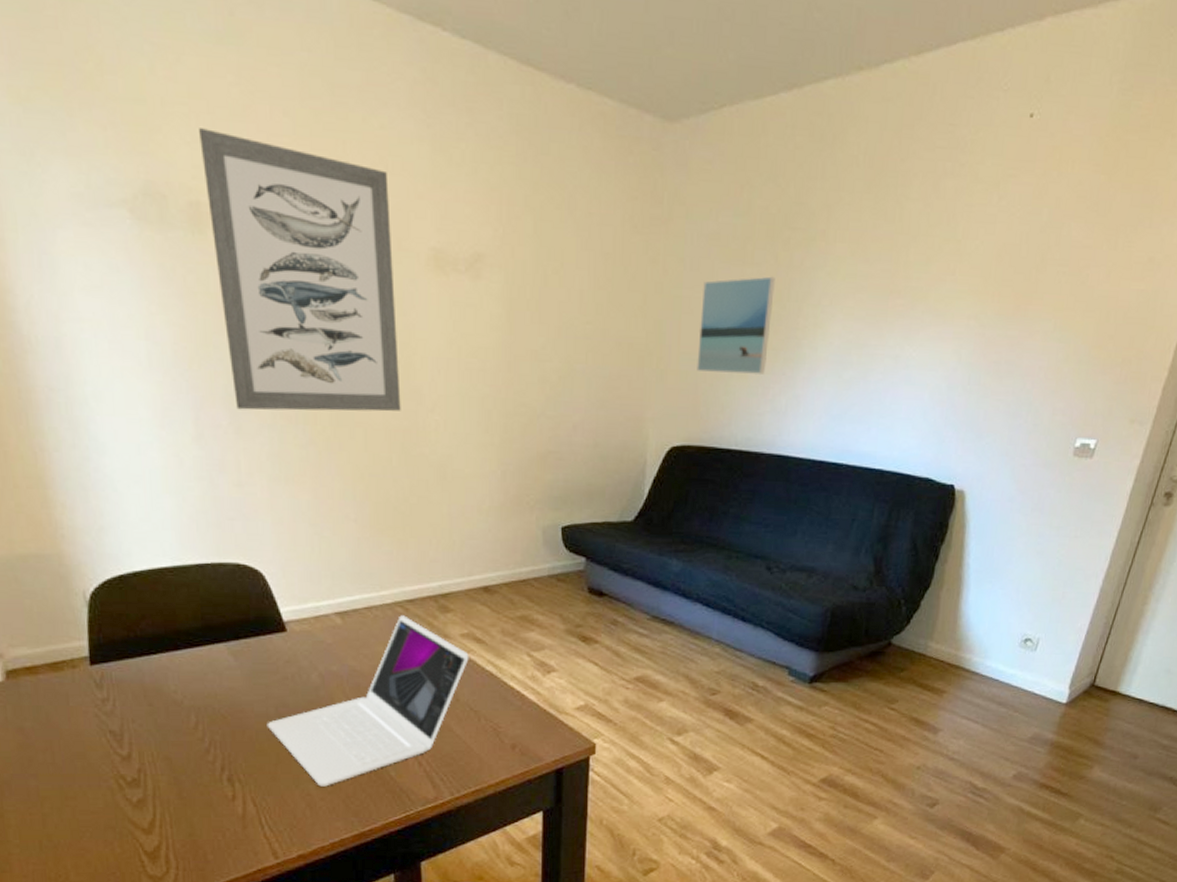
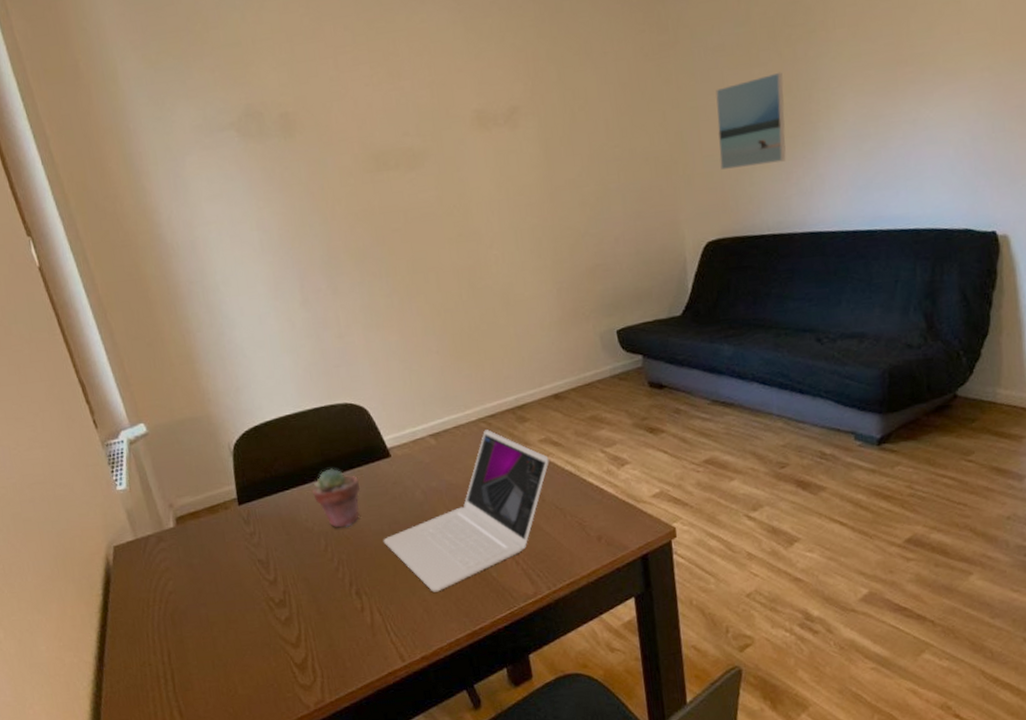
potted succulent: none [186,636,246,705] -> present [312,468,361,528]
wall art: present [199,128,401,412] -> none [282,54,465,274]

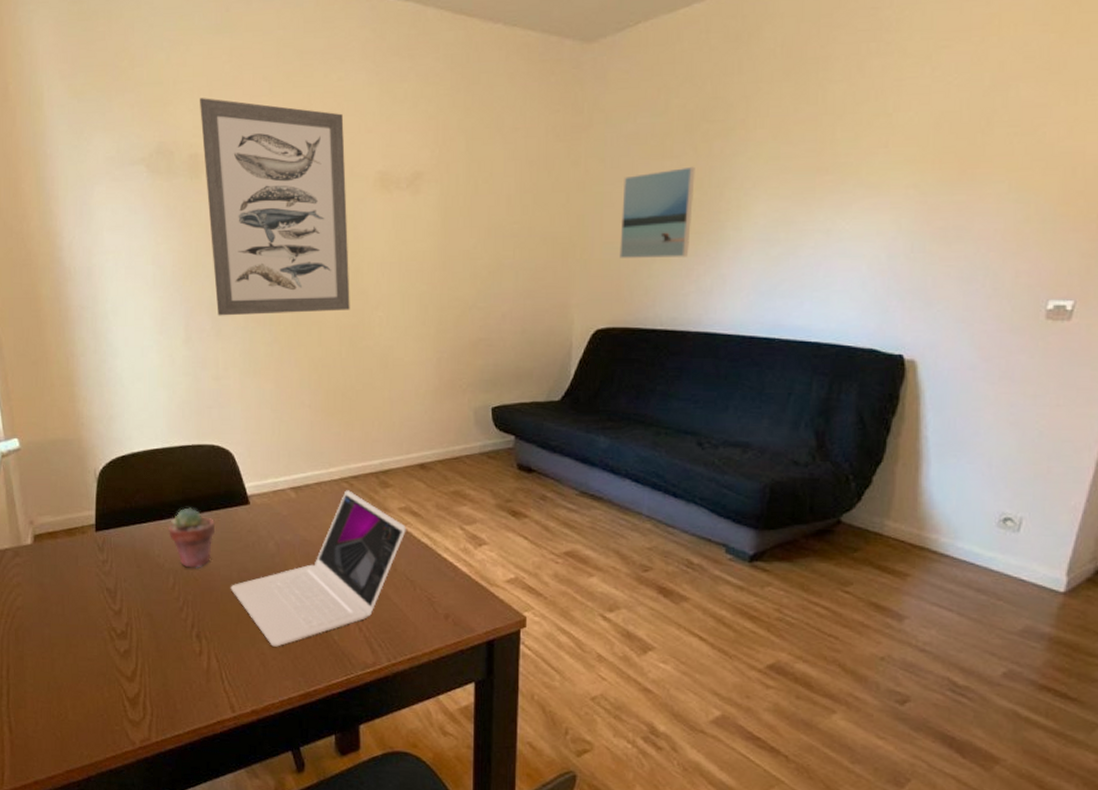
wall art: none [282,54,465,274] -> present [200,98,350,316]

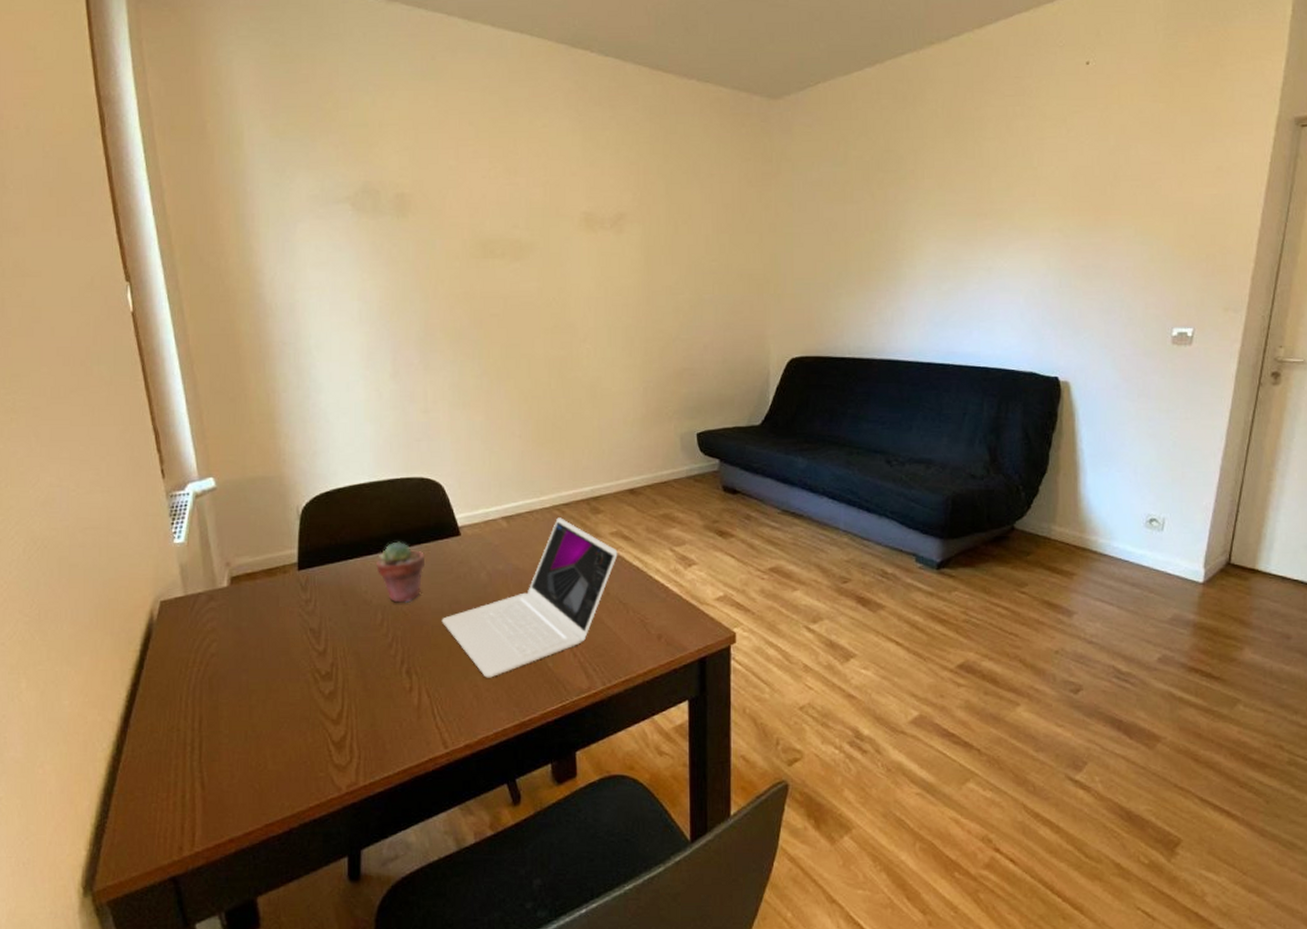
wall art: present [200,98,350,316] -> none [406,140,558,350]
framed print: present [619,166,695,258] -> none [809,211,873,293]

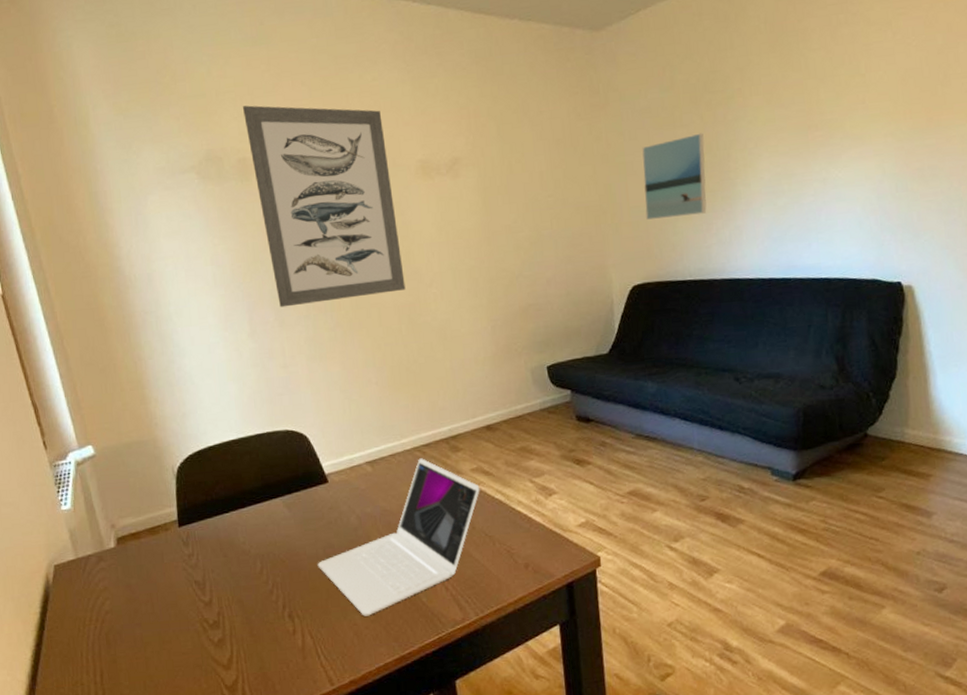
potted succulent: present [376,541,426,603] -> none [251,492,298,551]
wall art: none [406,140,558,350] -> present [243,105,406,308]
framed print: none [809,211,873,293] -> present [642,133,707,220]

